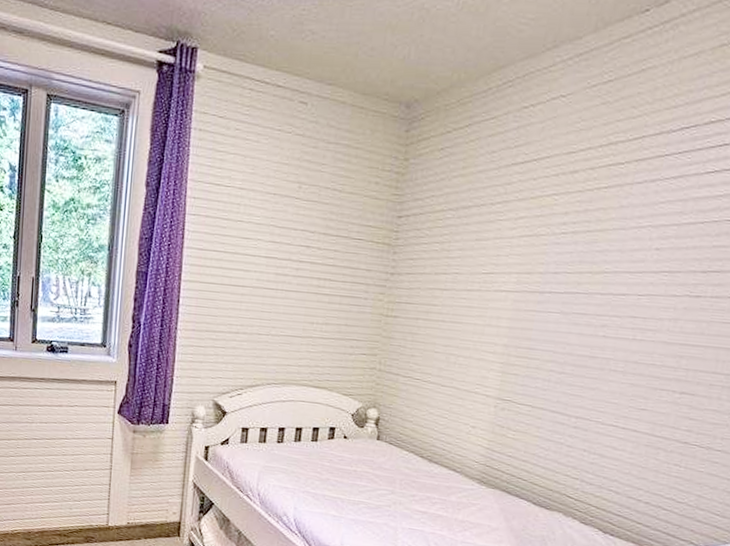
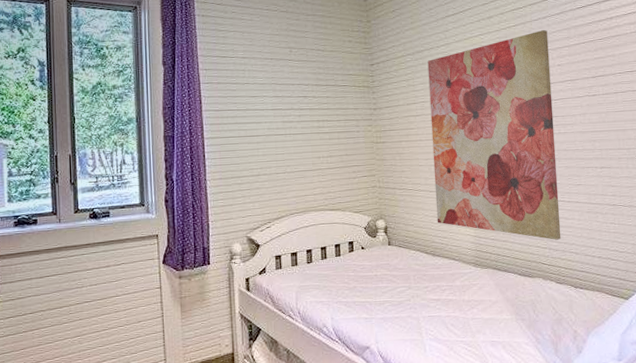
wall art: none [443,198,653,472] -> present [427,30,561,240]

